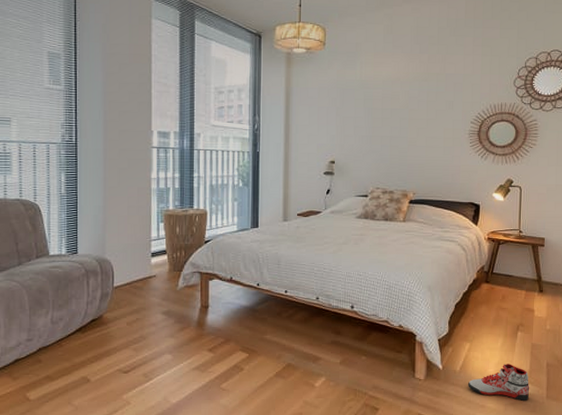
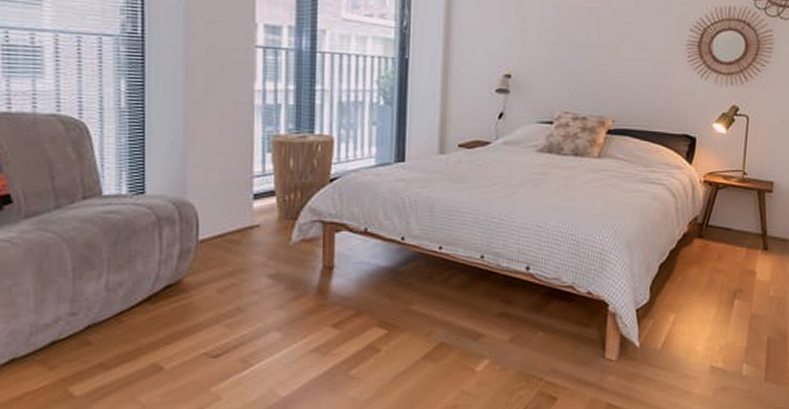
sneaker: present [468,364,530,401] -> none [670,339,746,384]

